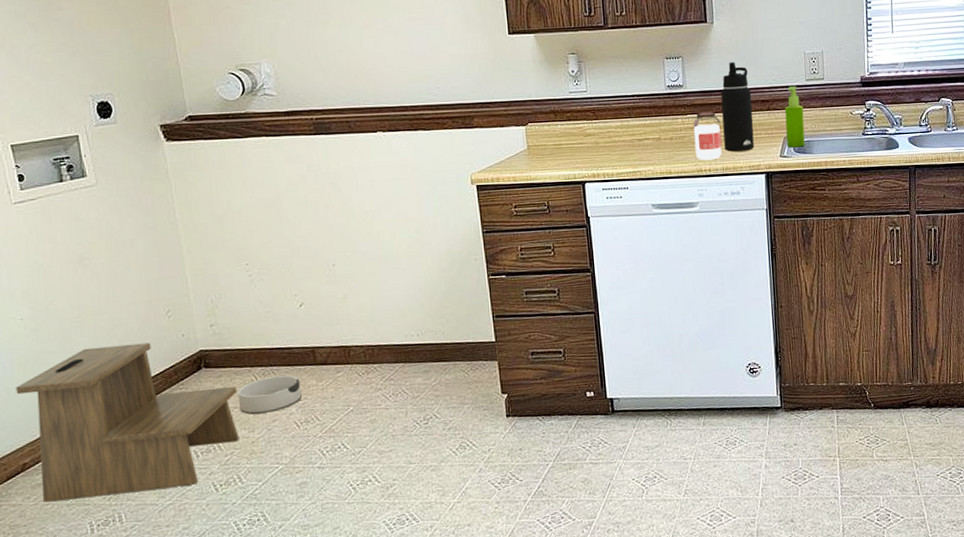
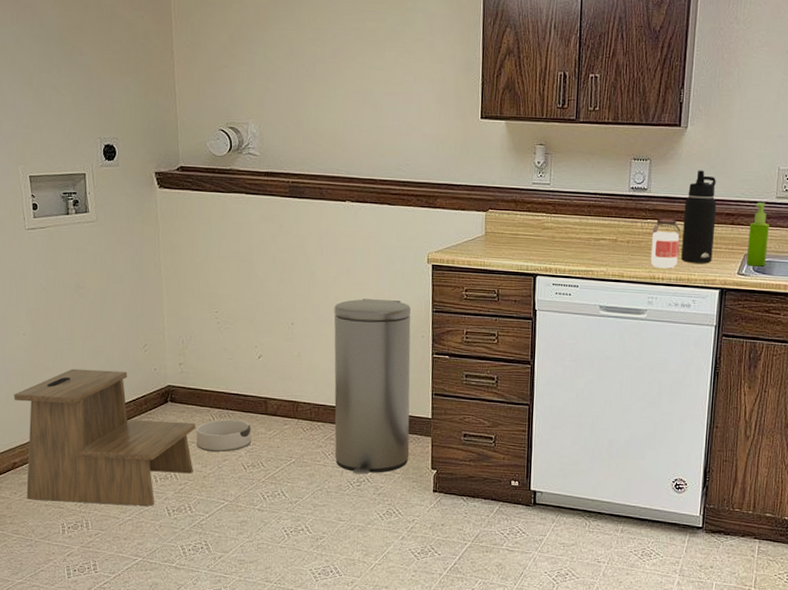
pedal bin: none [377,226,477,412] -> present [334,299,411,475]

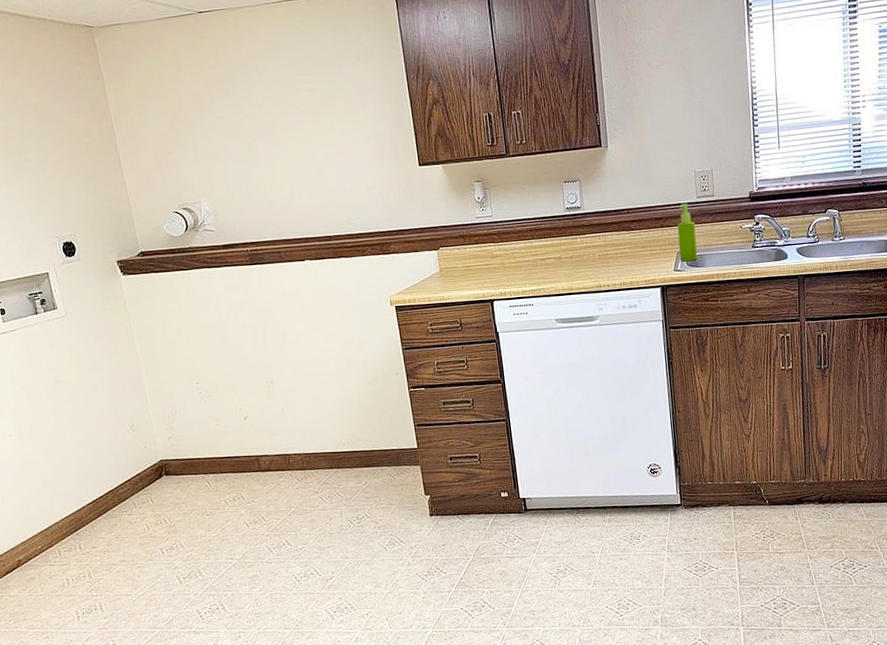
step stool: present [14,368,196,506] -> none [8,454,198,594]
pet bowl: present [196,419,251,452] -> none [194,481,250,516]
pedal bin: present [334,299,411,475] -> none [309,344,402,513]
jar: present [650,219,682,269] -> none [591,231,619,277]
water bottle: present [681,170,717,265] -> none [616,183,650,268]

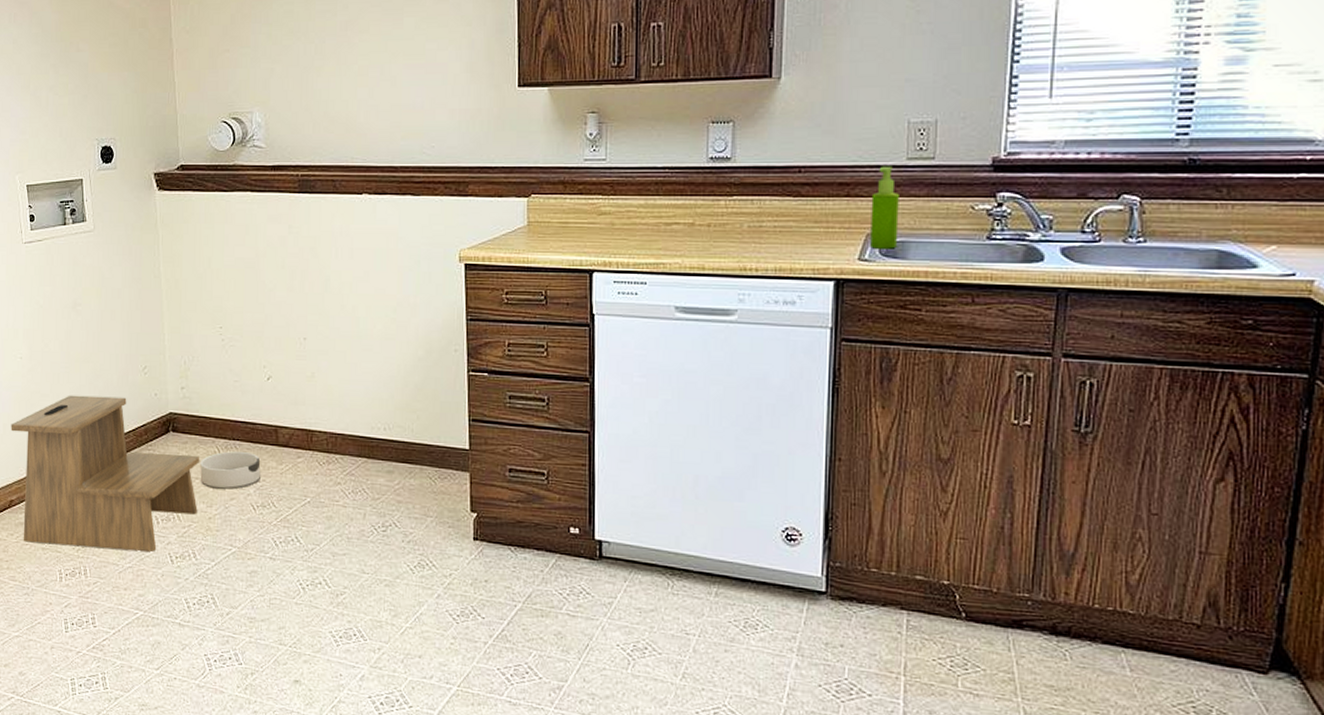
step stool: none [8,454,198,594] -> present [11,395,200,552]
pet bowl: none [194,481,250,516] -> present [200,451,261,490]

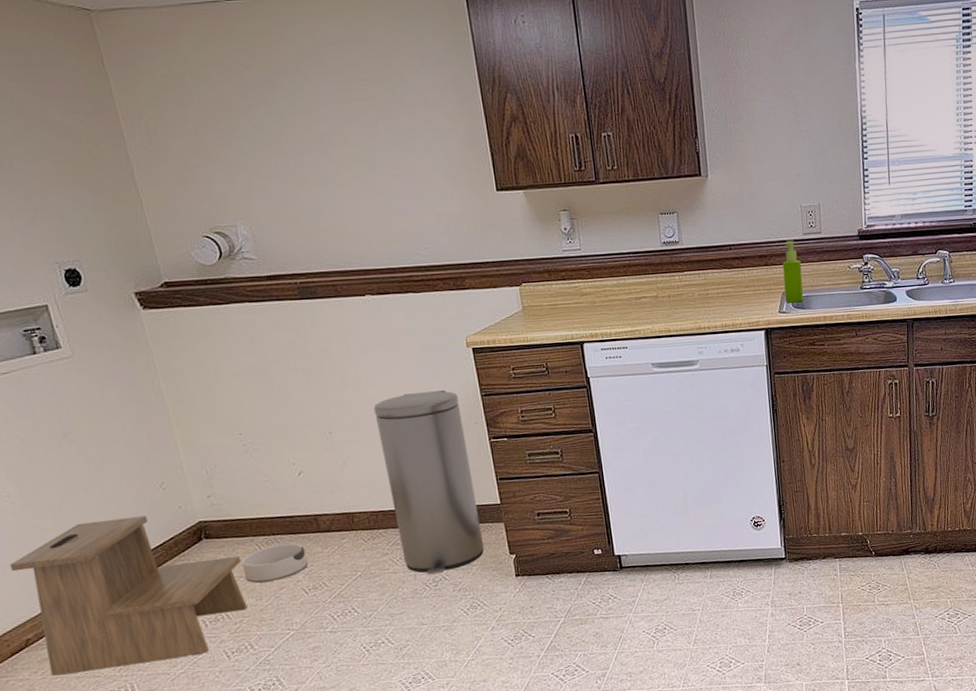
pedal bin: none [351,307,444,518] -> present [373,390,484,575]

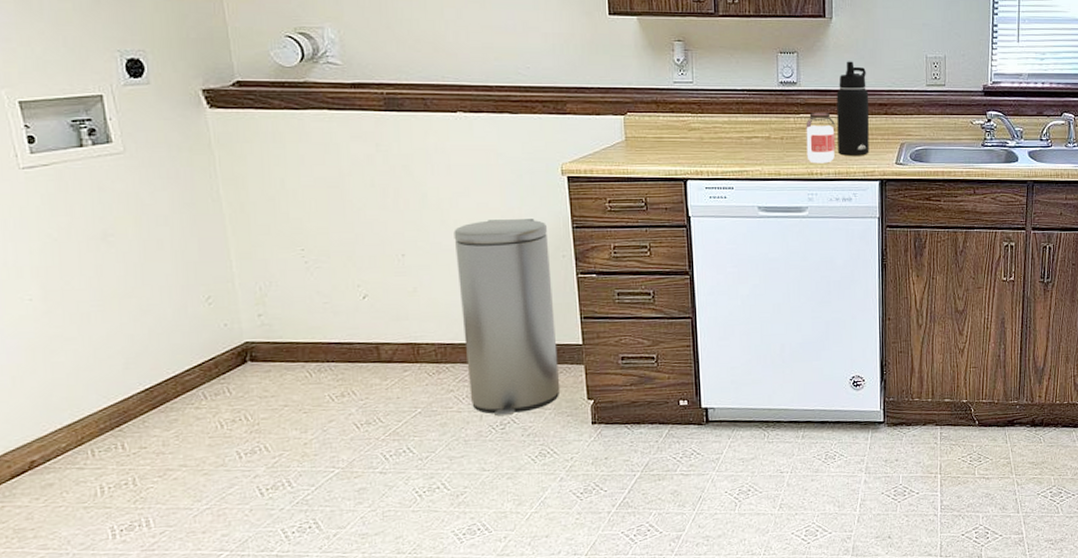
step stool: present [10,515,248,676] -> none [22,331,290,504]
pet bowl: present [241,543,308,583] -> none [289,372,363,414]
jar: none [690,268,721,318] -> present [806,113,836,164]
water bottle: none [717,216,753,309] -> present [836,61,870,157]
soap dispenser: present [782,240,804,303] -> none [903,90,923,155]

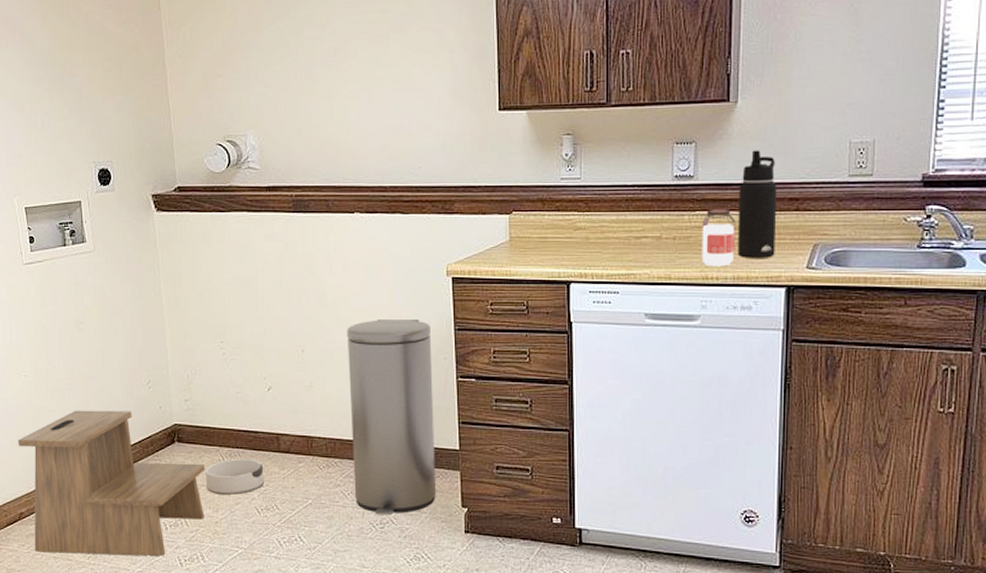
step stool: none [22,331,290,504] -> present [18,410,206,556]
pet bowl: none [289,372,363,414] -> present [206,459,264,495]

